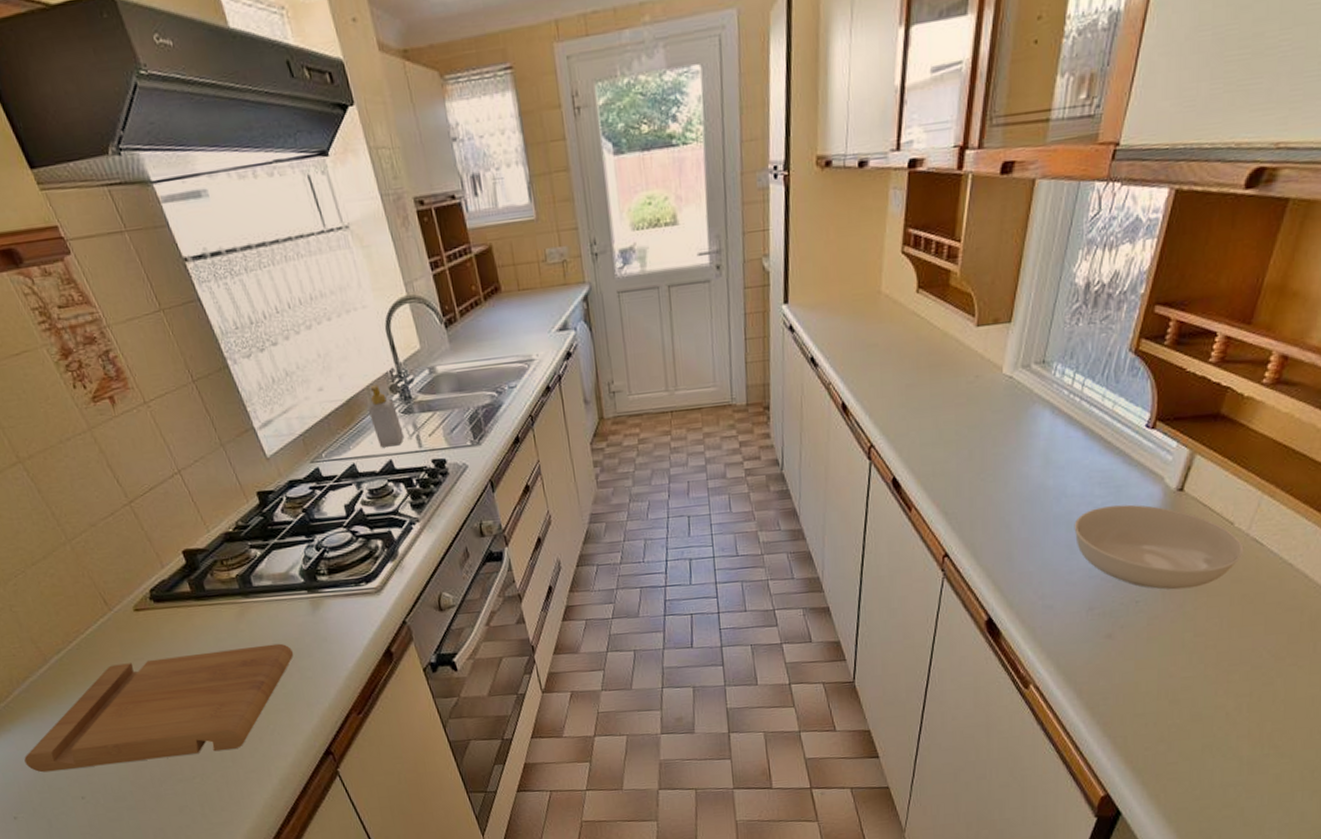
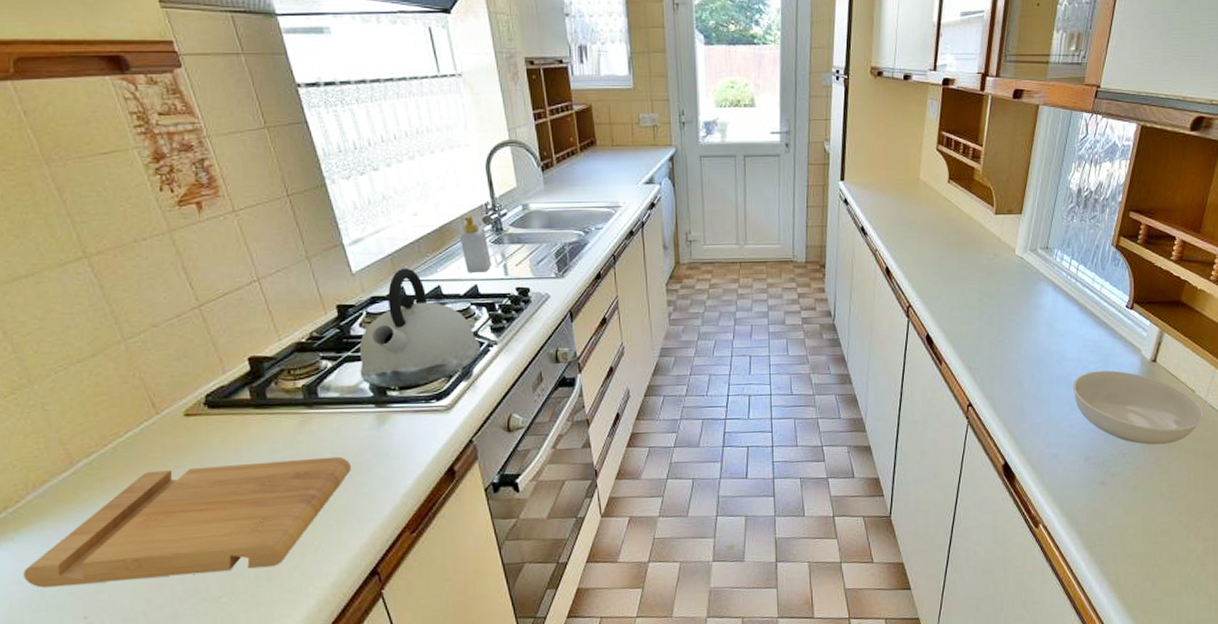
kettle: none [284,447,404,573] -> present [360,268,482,388]

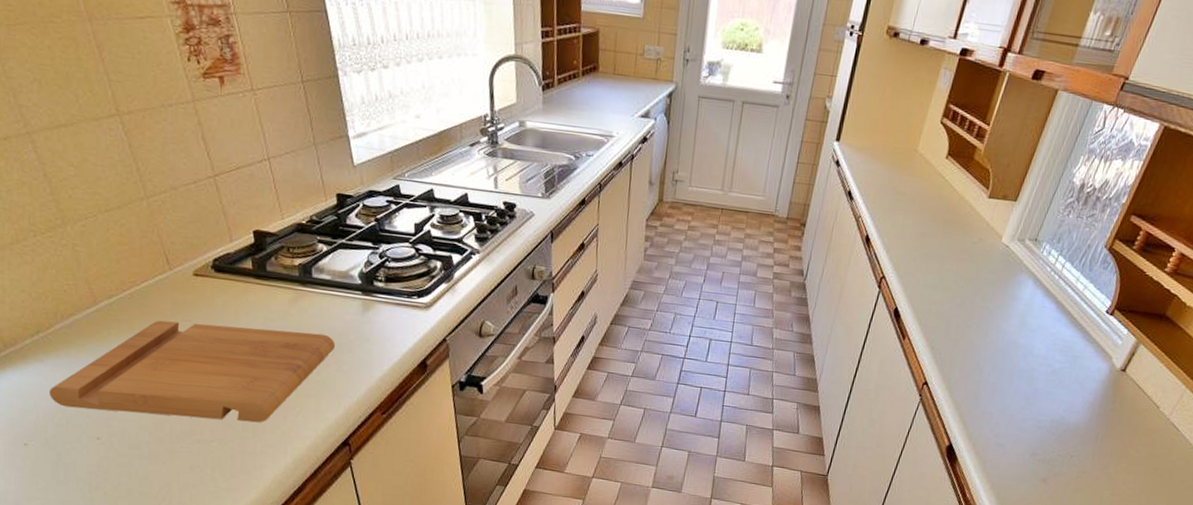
kettle: present [360,268,482,388] -> none [351,167,465,281]
soap bottle: present [459,215,492,273] -> none [456,124,484,183]
bowl: present [1073,370,1204,445] -> none [1033,370,1164,454]

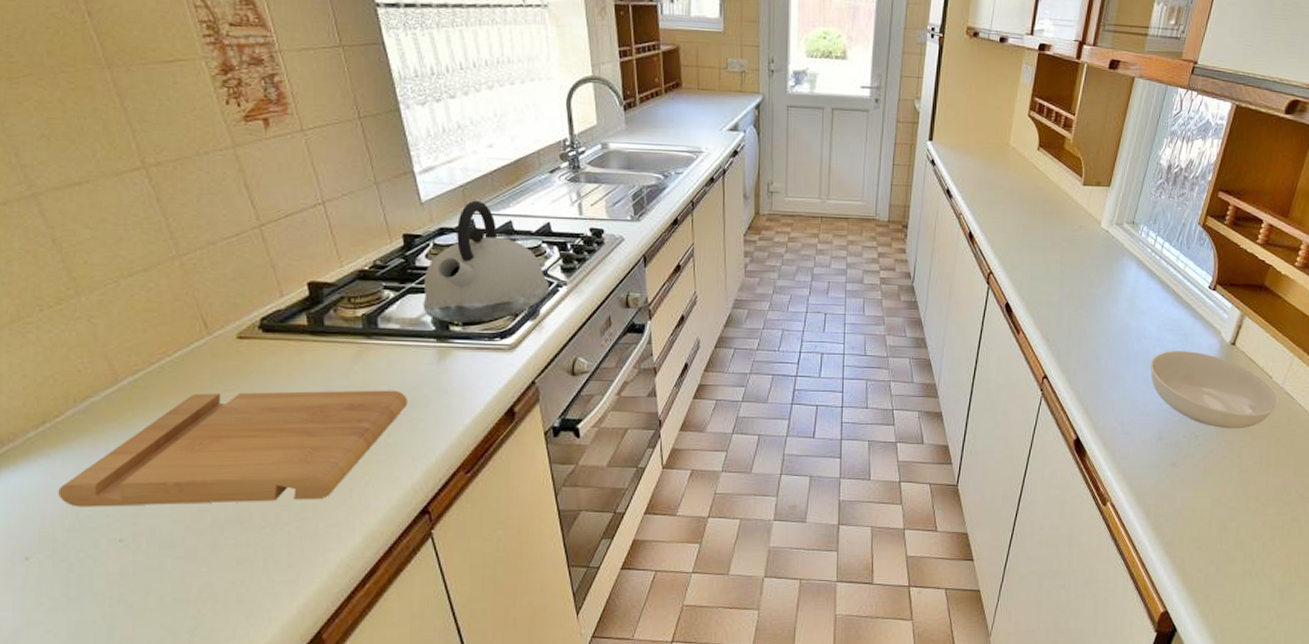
kettle: none [351,167,465,281] -> present [423,200,550,323]
bowl: none [1033,370,1164,454] -> present [1150,351,1279,429]

